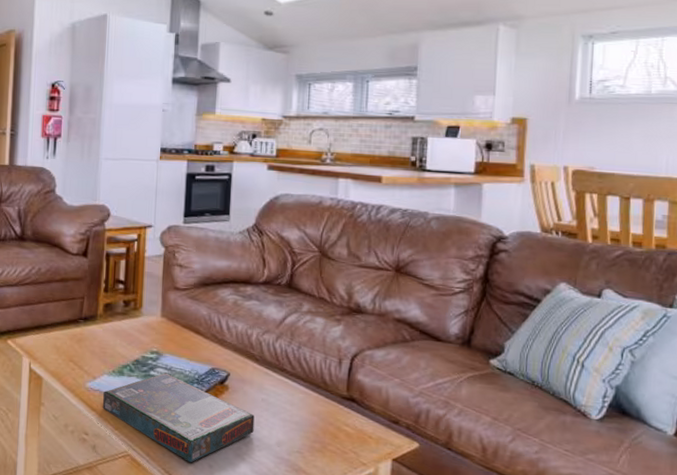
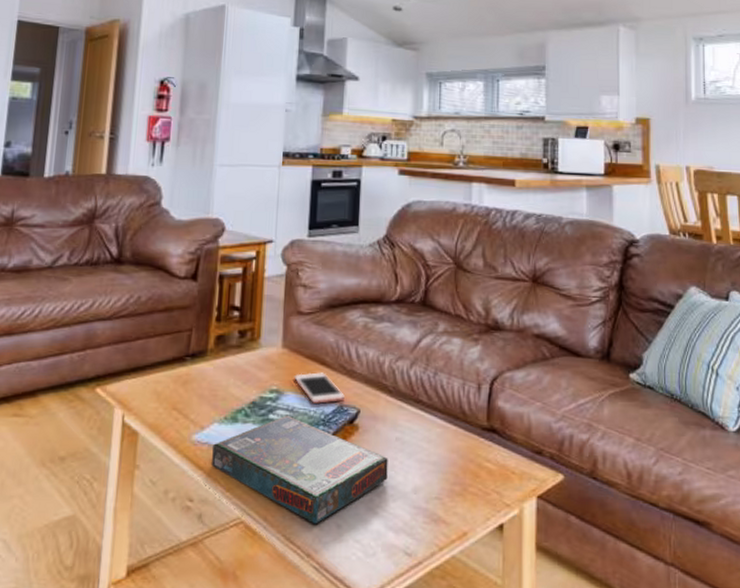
cell phone: none [171,339,216,366] -> present [294,372,345,404]

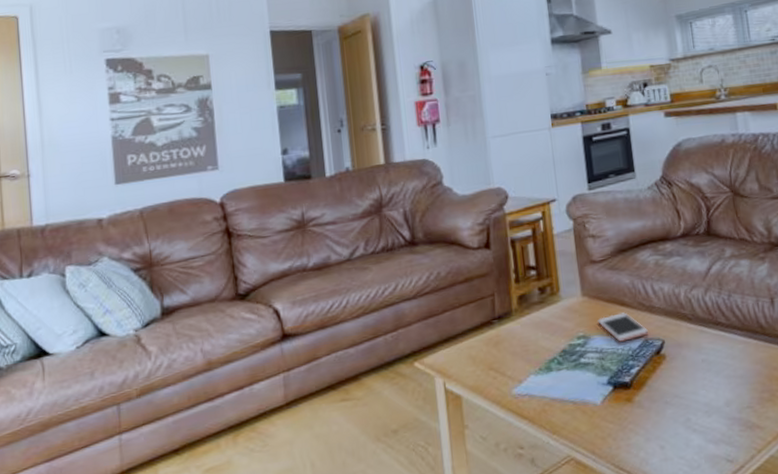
board game: present [212,415,388,524] -> none [533,356,700,450]

